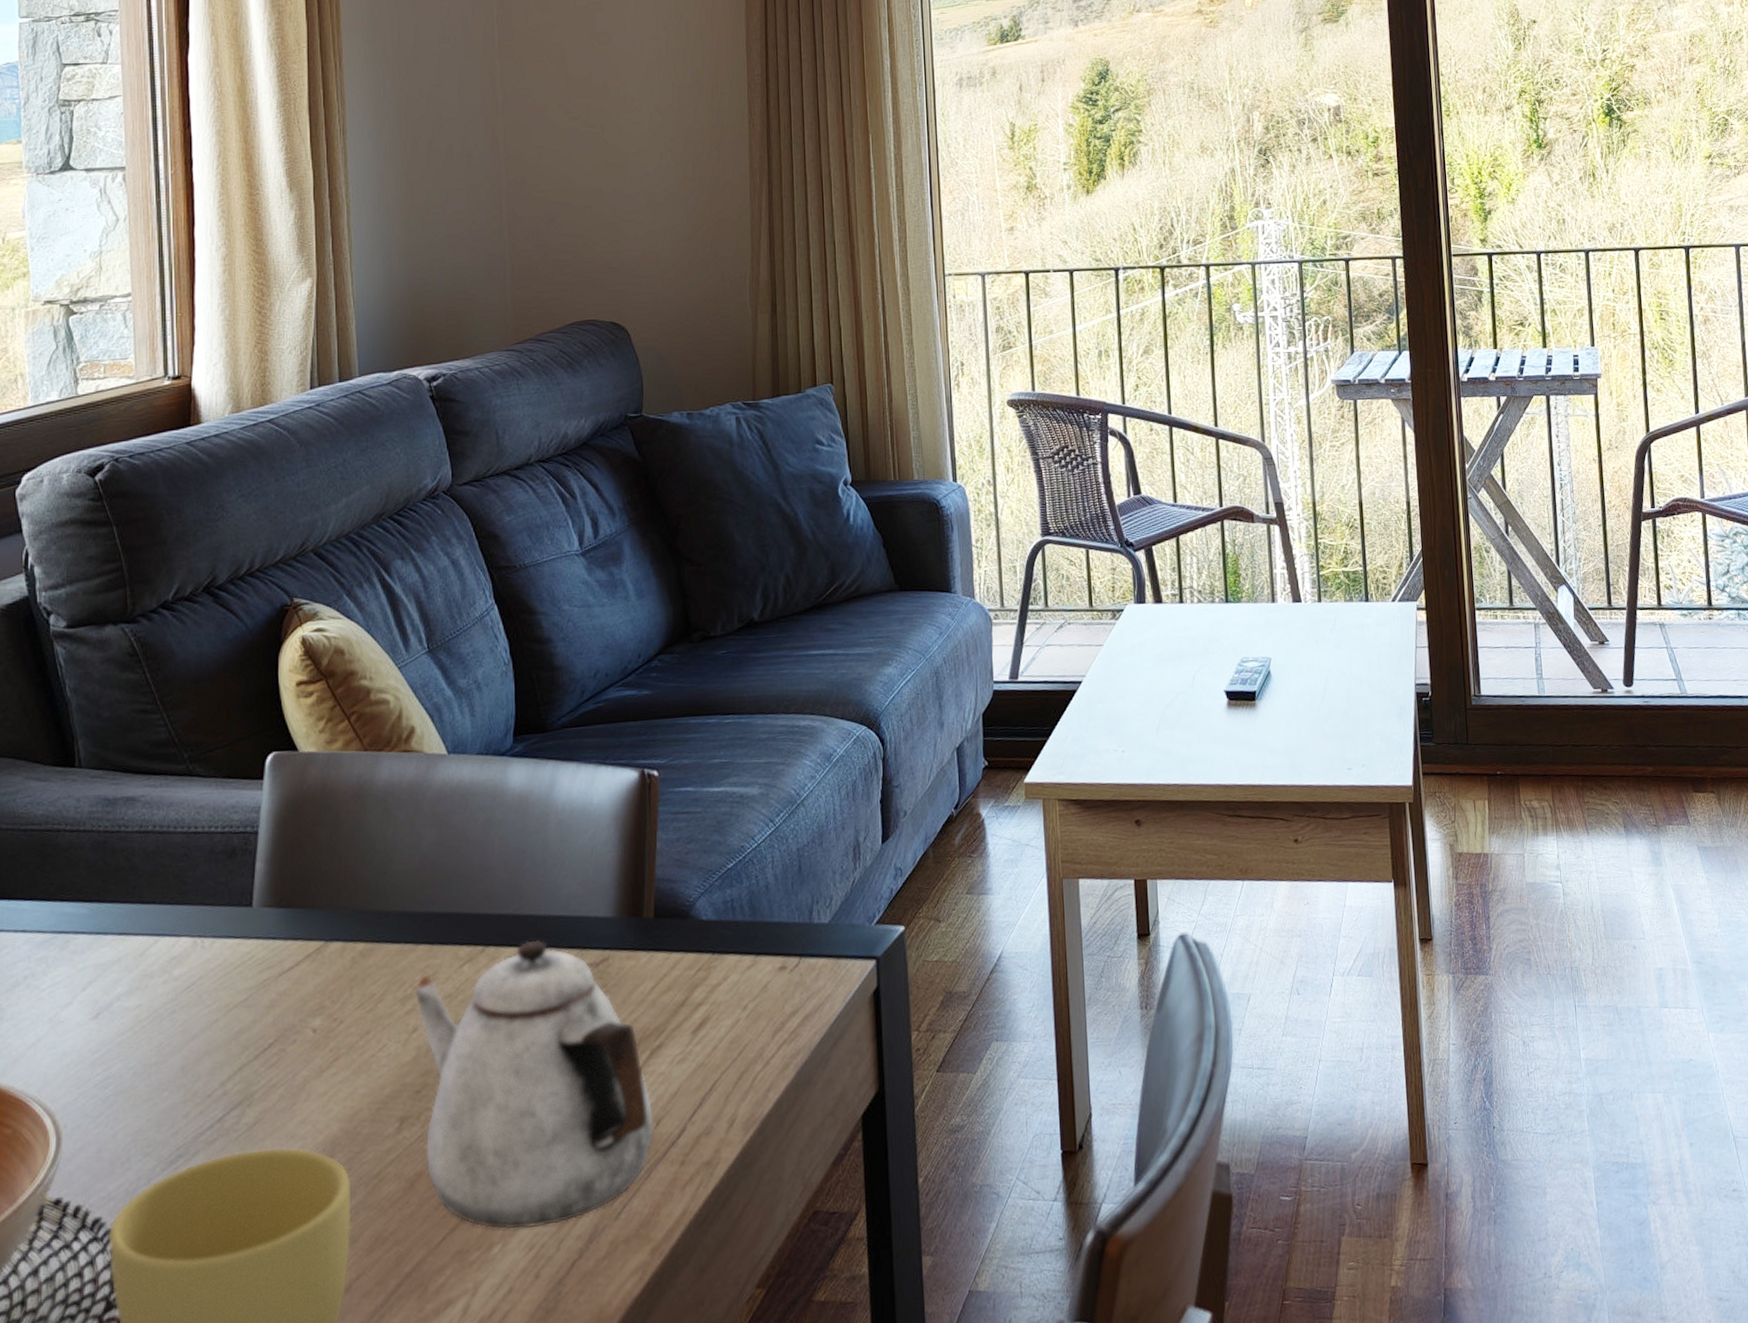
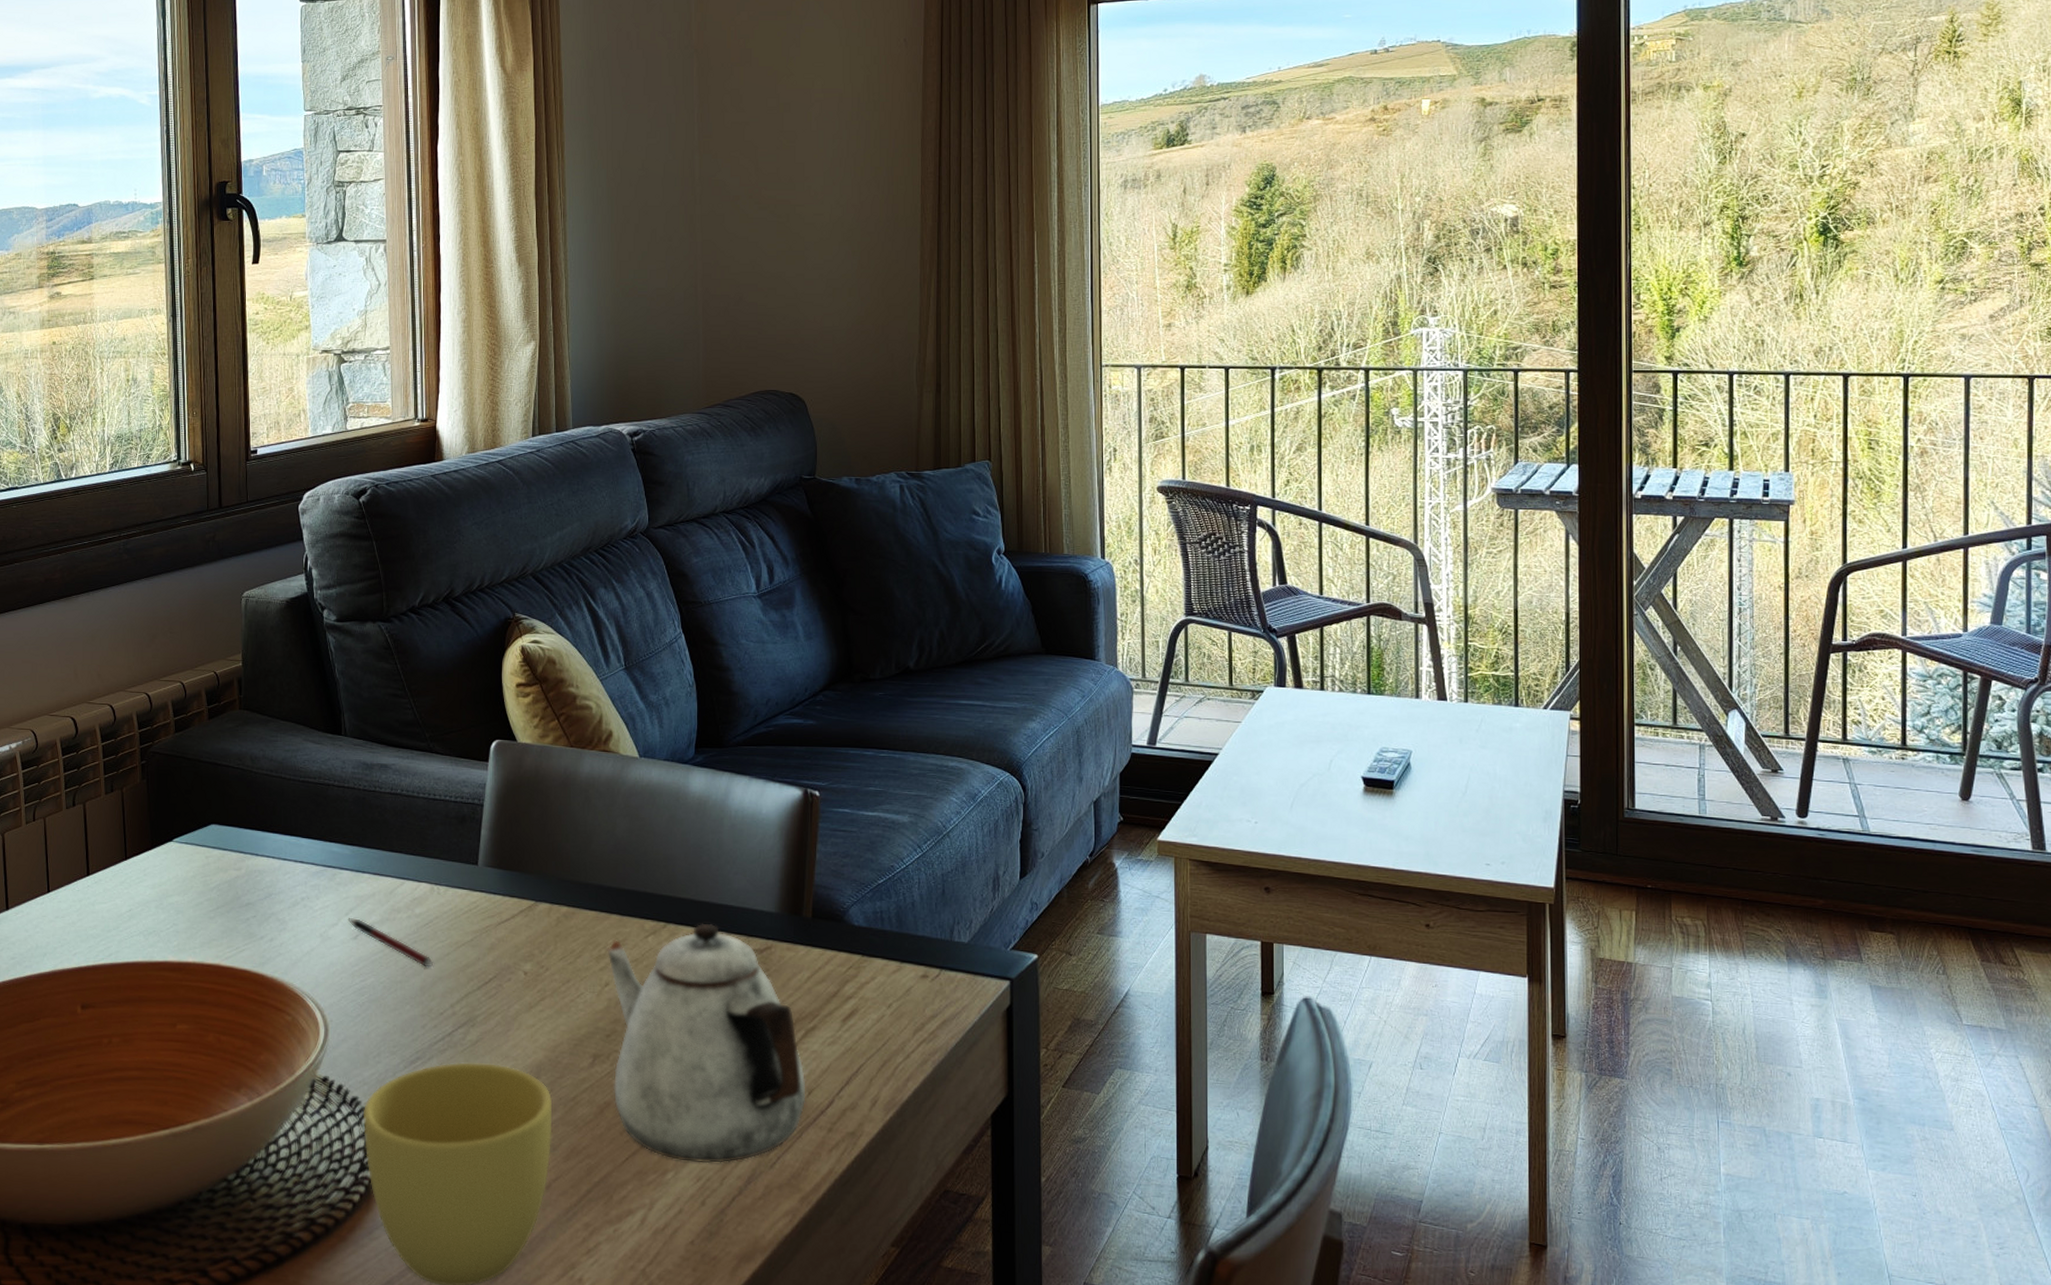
pen: none [85,992,198,1041] -> present [348,918,434,968]

